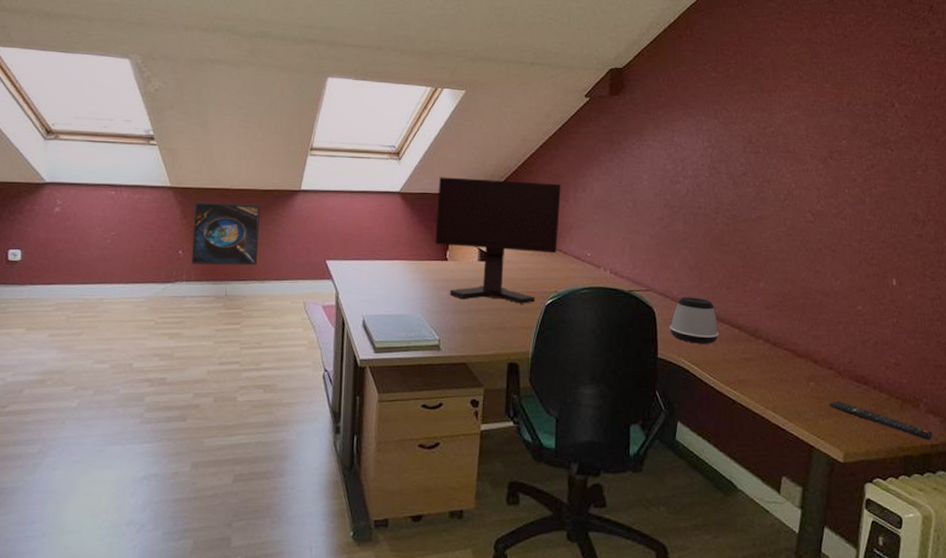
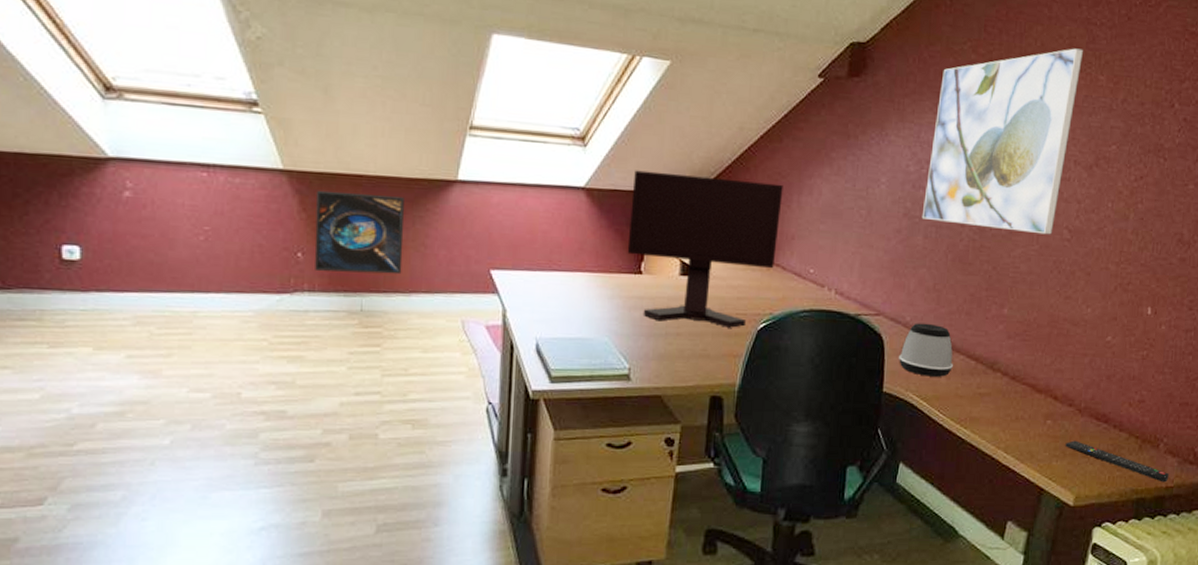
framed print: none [680,63,809,218] -> present [921,48,1084,235]

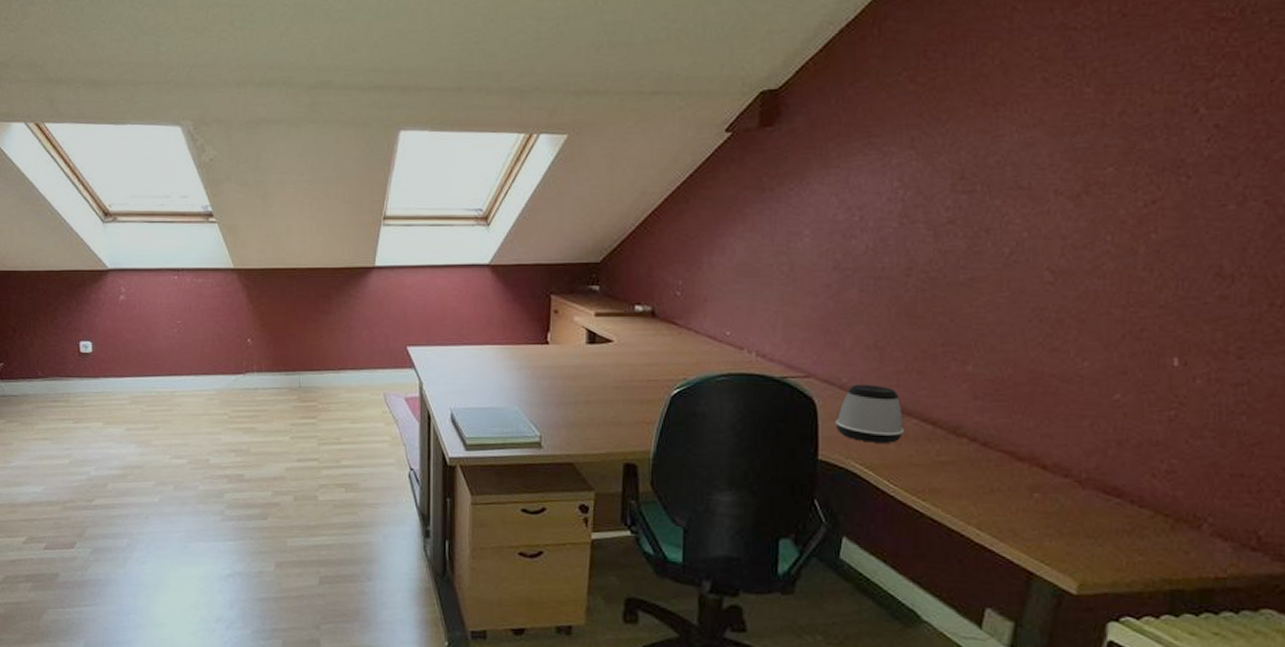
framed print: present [314,190,404,275] -> none [260,284,332,354]
monitor: present [627,170,783,328] -> none [533,244,692,395]
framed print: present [921,48,1084,235] -> none [855,60,1061,279]
remote control: present [1065,440,1170,483] -> none [1061,517,1220,572]

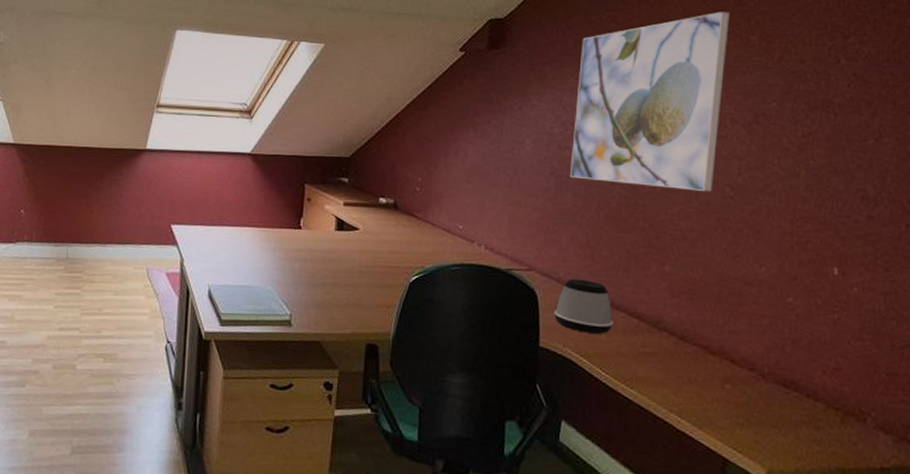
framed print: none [855,60,1061,279] -> present [569,12,731,192]

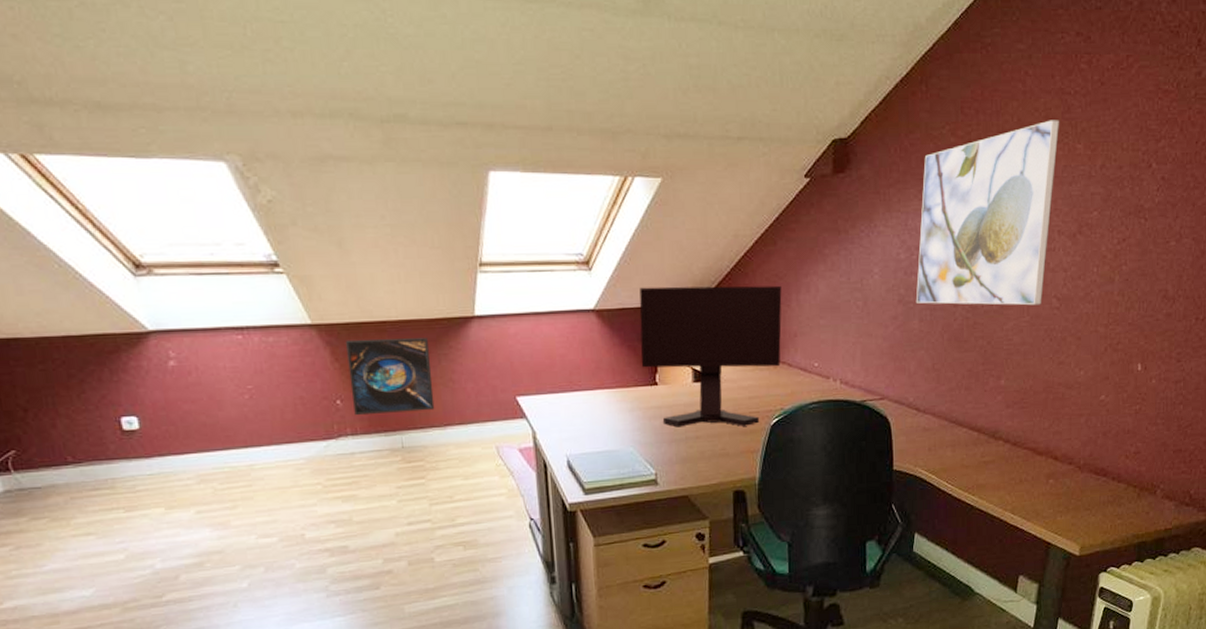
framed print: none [33,159,104,228] -> present [346,338,435,416]
monitor: none [288,138,430,280] -> present [639,285,782,427]
speaker: present [554,278,613,334] -> none [906,401,957,451]

